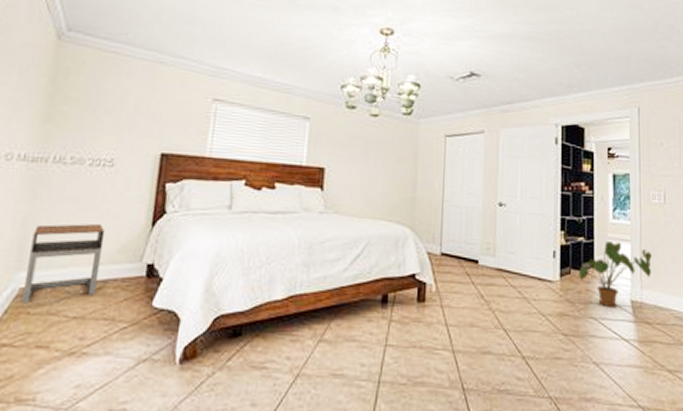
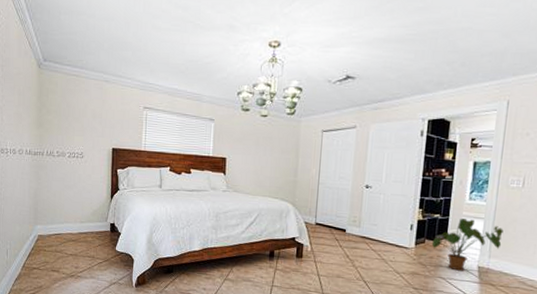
nightstand: present [20,224,106,304] -> none [40,196,83,245]

